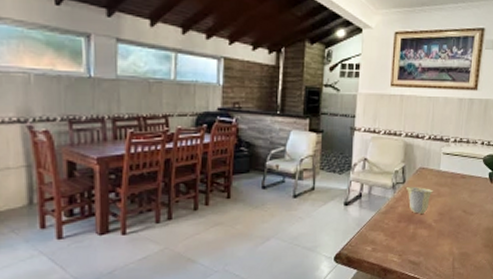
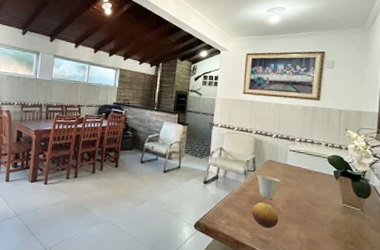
fruit: none [401,219,431,248] -> present [252,203,279,229]

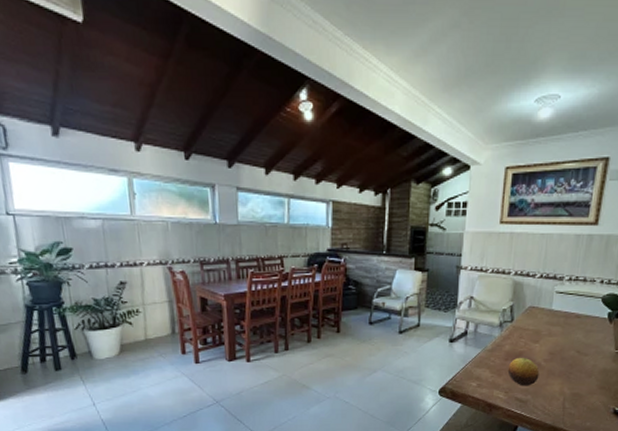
cup: present [256,174,281,199] -> none [513,325,544,353]

